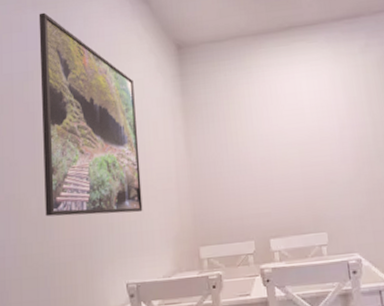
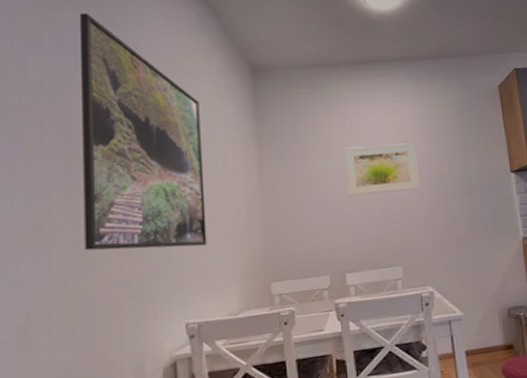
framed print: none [265,105,343,162] -> present [345,143,420,196]

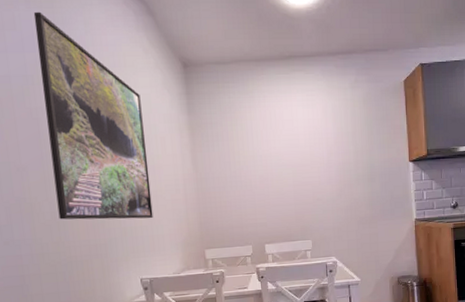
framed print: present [345,143,420,196] -> none [264,134,329,180]

